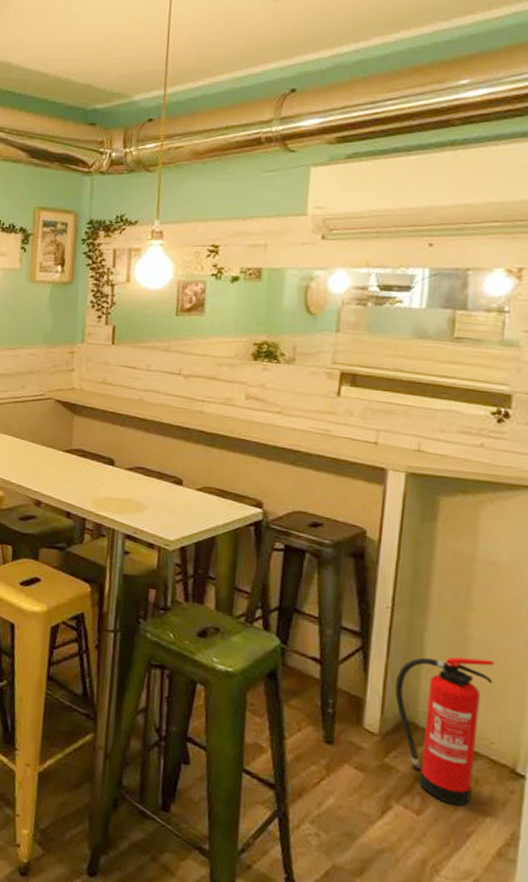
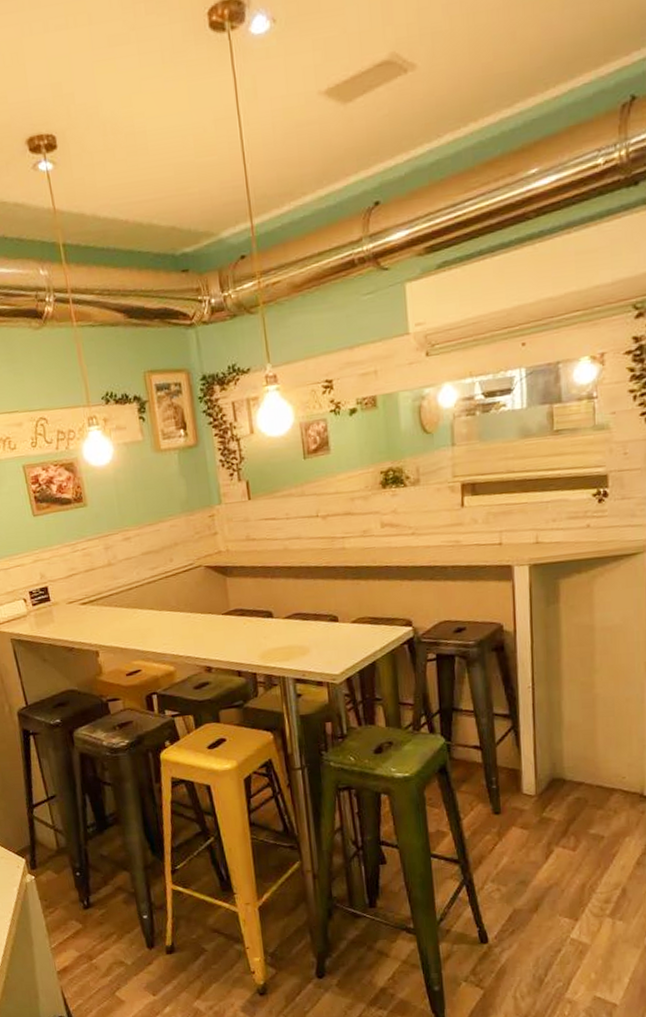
fire extinguisher: present [394,656,495,806] -> none [543,710,619,836]

